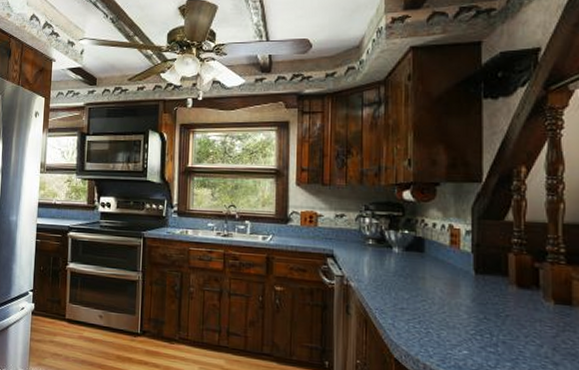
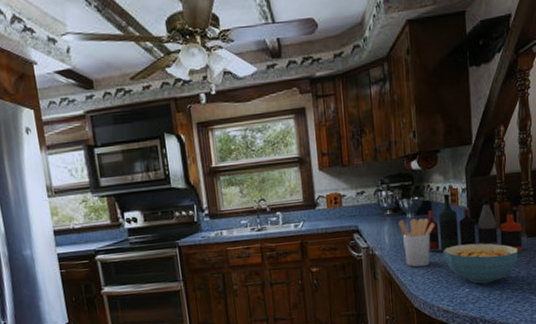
utensil holder: none [382,253,427,312] -> present [398,218,435,267]
bottle collection: none [415,233,547,319] -> present [425,194,522,251]
cereal bowl: none [435,294,541,350] -> present [442,243,519,284]

